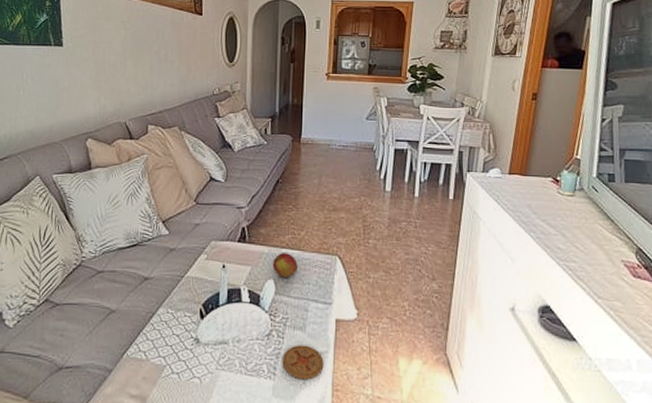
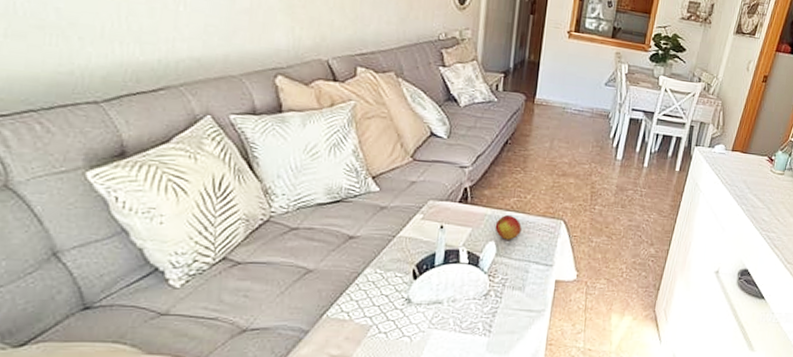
coaster: present [282,345,324,380] -> none [498,304,541,336]

